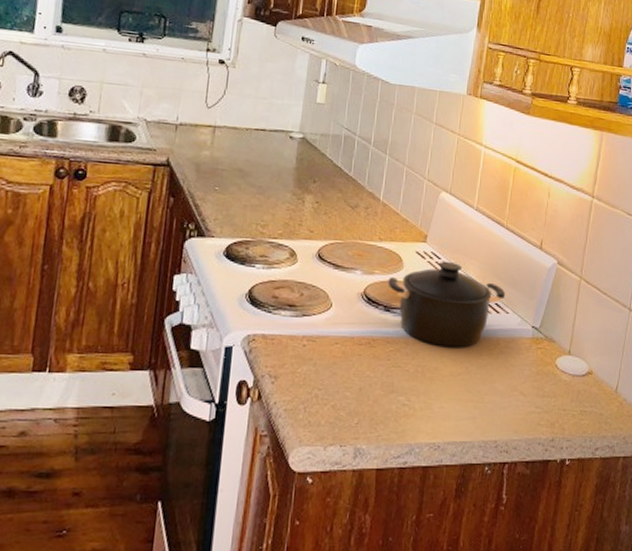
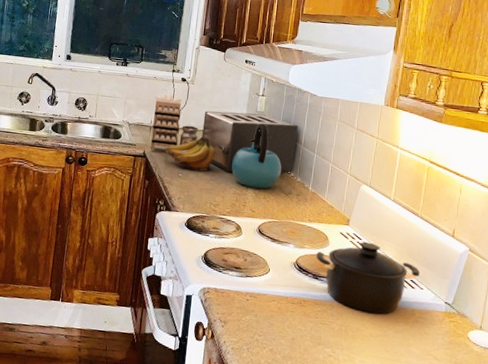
spice rack: none [176,81,241,158] -> present [150,94,198,151]
fruit: none [195,136,264,183] -> present [164,136,216,172]
toaster: none [245,103,367,183] -> present [202,111,298,174]
kettle: none [283,118,347,202] -> present [231,123,282,189]

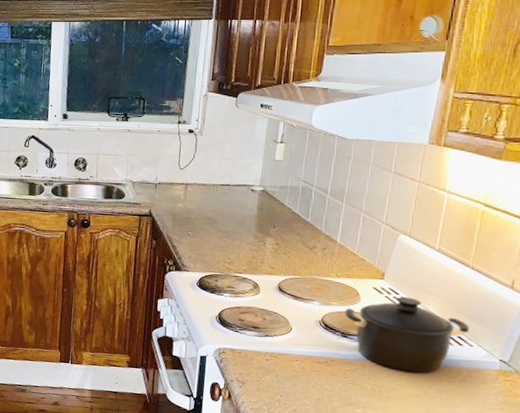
spice rack: present [150,94,198,151] -> none [156,148,209,210]
fruit: present [164,136,216,172] -> none [171,191,229,228]
toaster: present [202,111,298,174] -> none [213,162,323,228]
kettle: present [231,123,282,189] -> none [246,173,305,244]

